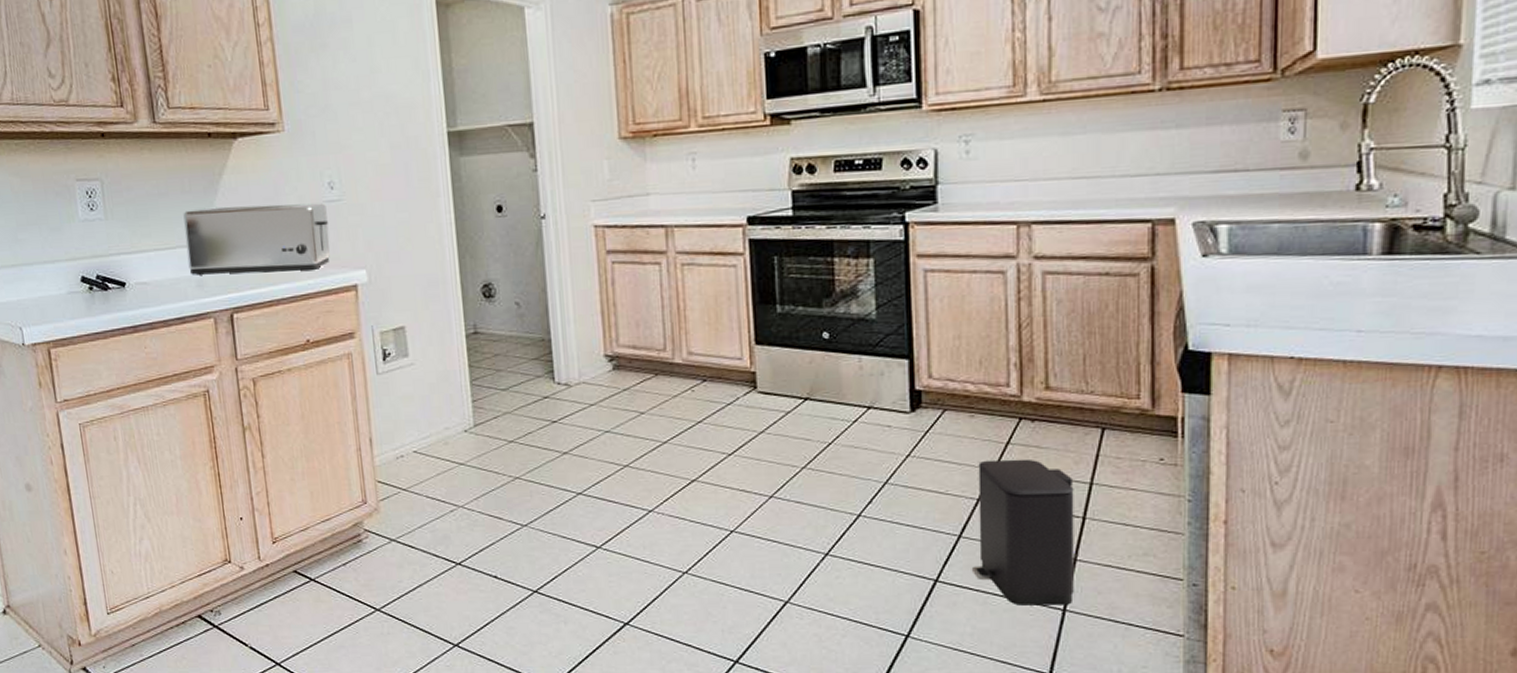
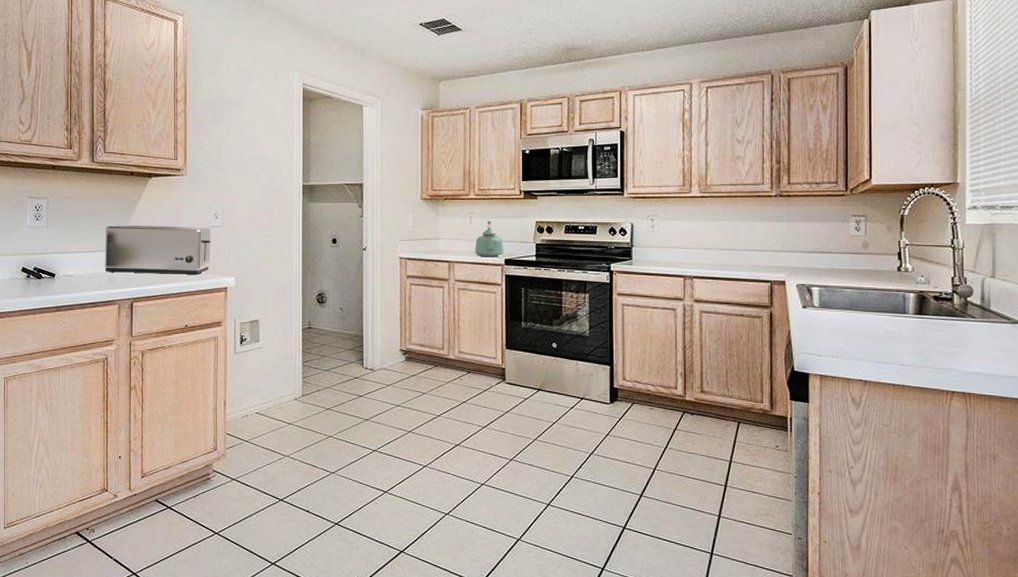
kettle: none [701,161,746,216] -> present [474,220,505,257]
pedal bin: present [971,459,1074,606] -> none [648,440,719,550]

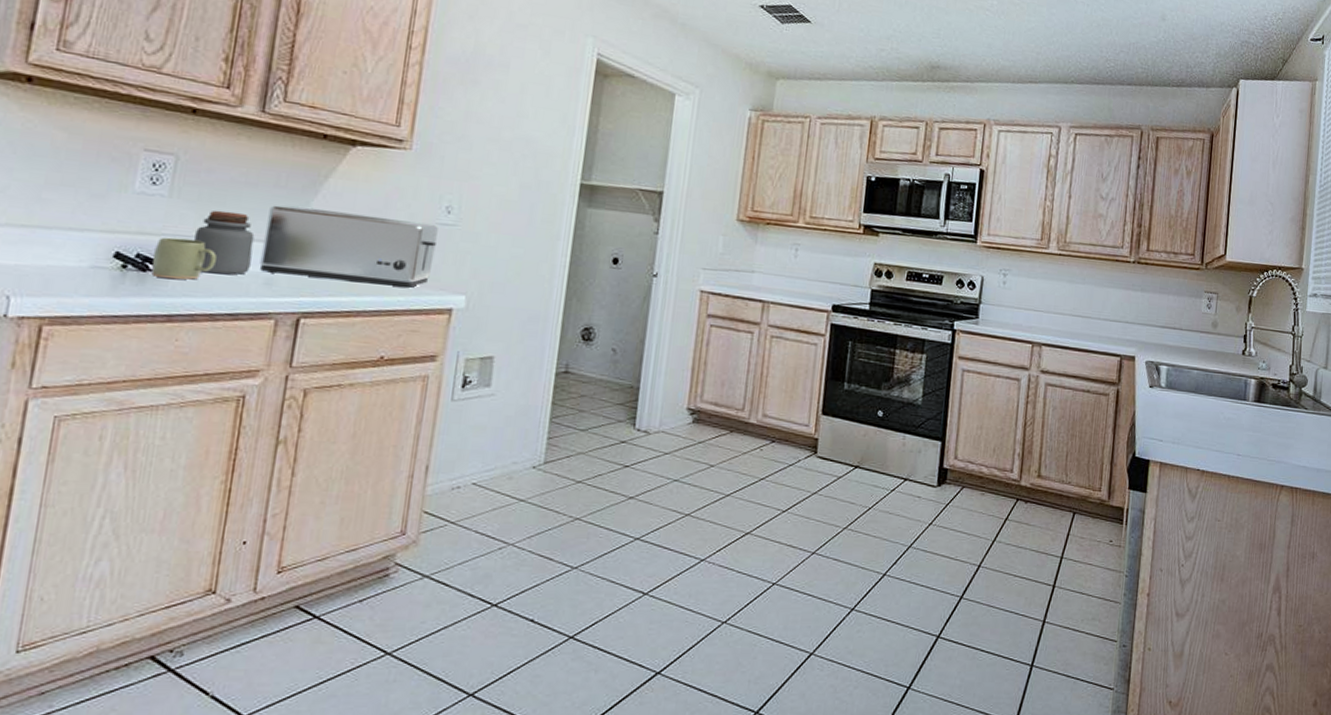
mug: none [43,254,79,283] -> present [151,237,217,280]
jar: none [65,233,99,276] -> present [194,210,255,275]
kettle: present [474,220,505,257] -> none [796,255,833,301]

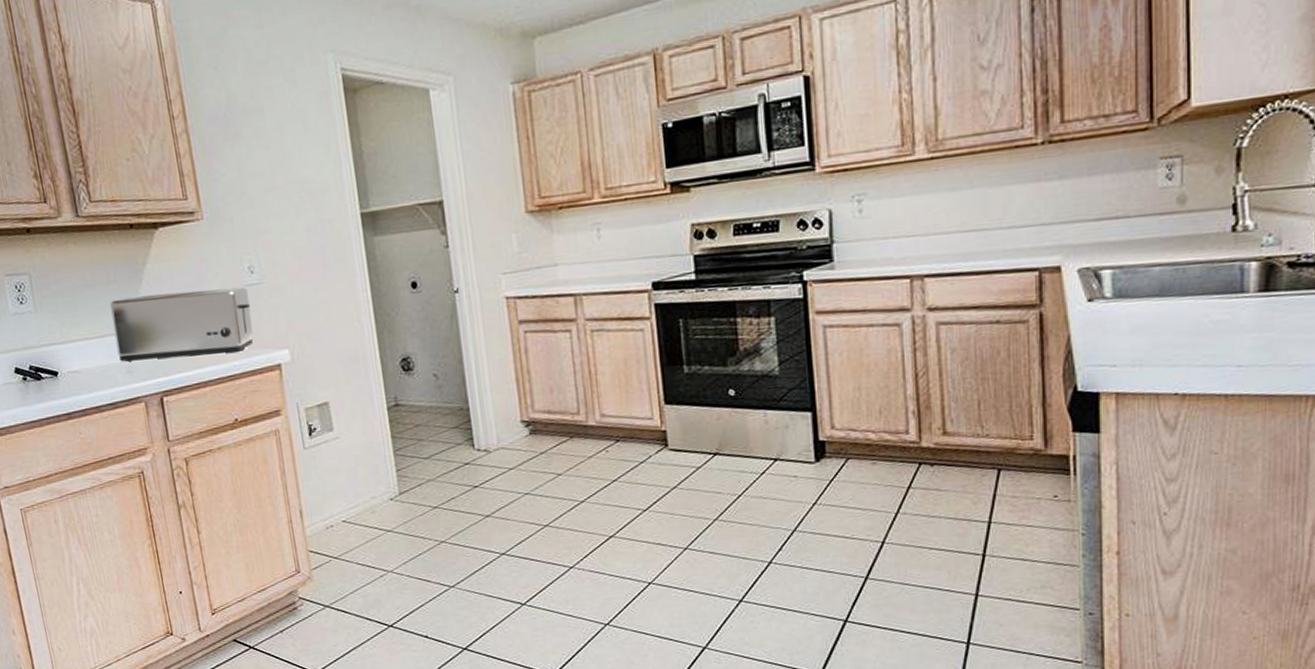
mug: present [151,237,217,280] -> none [39,344,87,383]
jar: present [194,210,255,275] -> none [63,313,112,372]

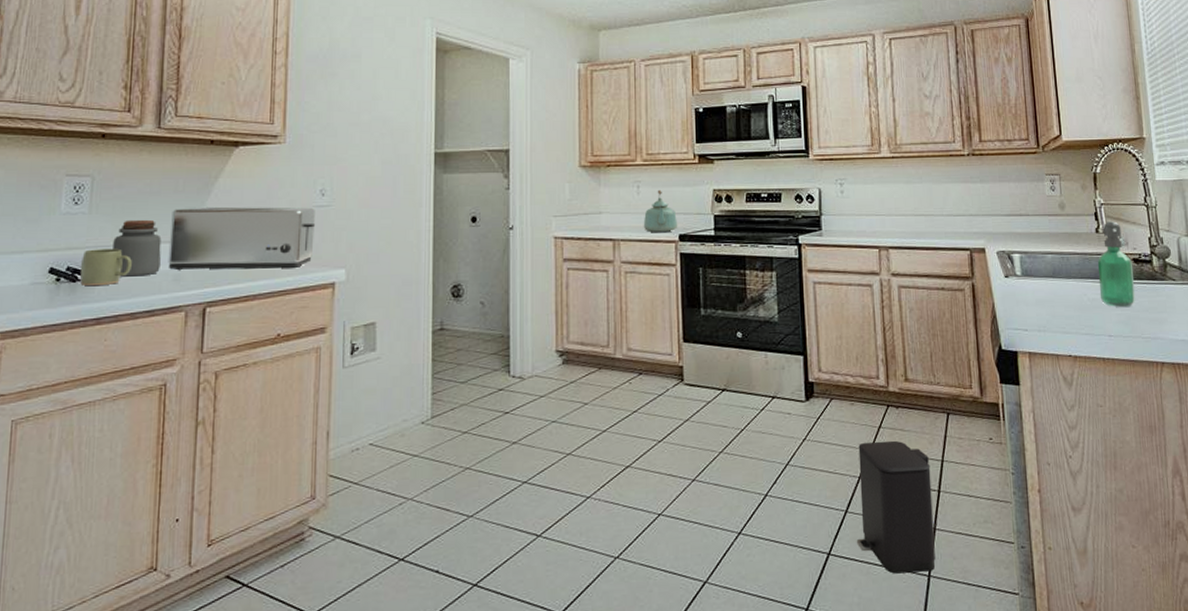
mug: none [39,344,87,383] -> present [80,248,132,286]
jar: none [63,313,112,372] -> present [113,219,162,277]
kettle: none [607,230,650,283] -> present [643,189,678,233]
pedal bin: none [878,501,977,641] -> present [856,440,936,574]
soap dispenser: none [1229,213,1286,329] -> present [1097,221,1136,308]

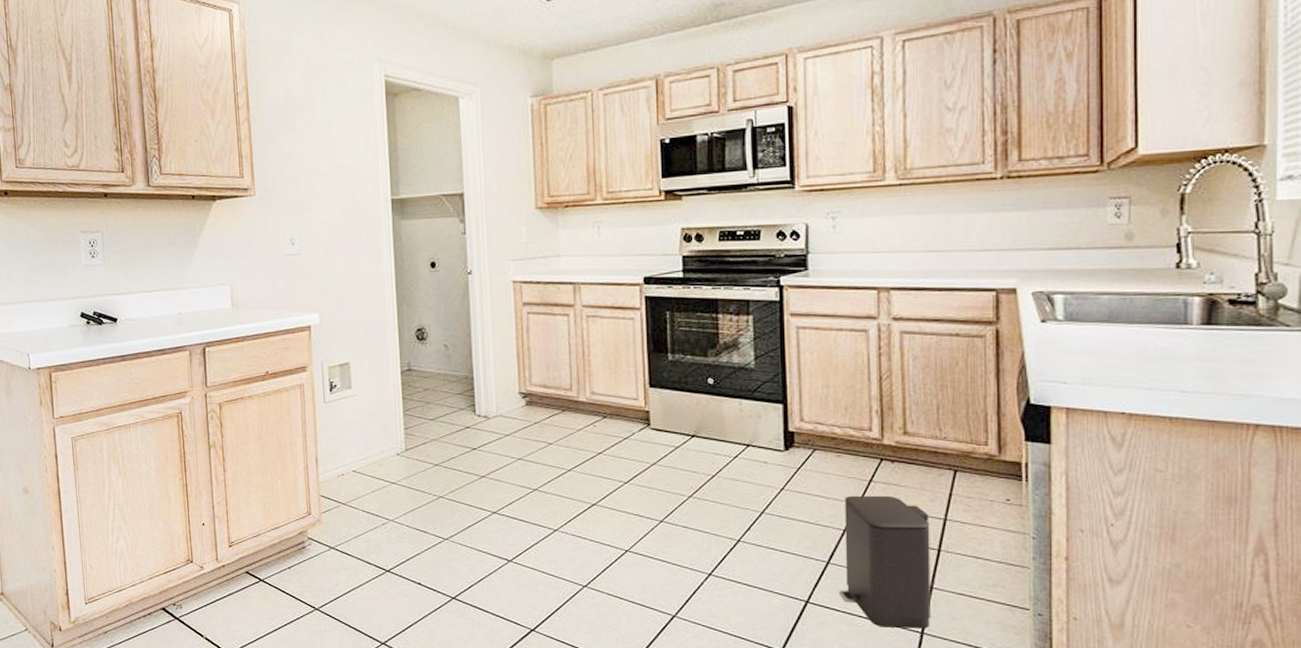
mug: present [80,248,132,286] -> none [103,295,143,328]
jar: present [113,219,162,277] -> none [125,269,165,320]
toaster: present [168,206,315,270] -> none [168,256,289,314]
kettle: present [643,189,678,233] -> none [604,230,643,276]
soap dispenser: present [1097,221,1136,308] -> none [1173,254,1228,359]

